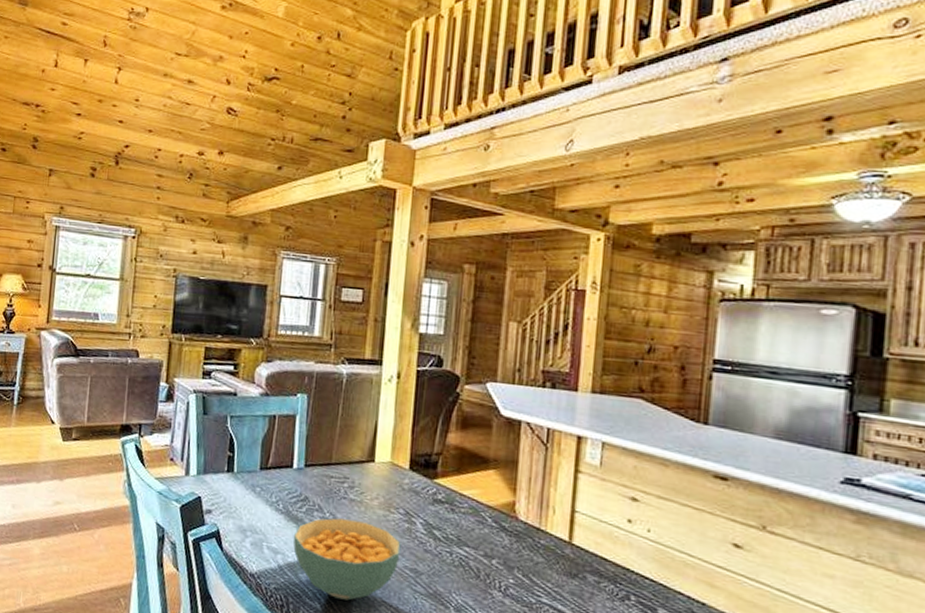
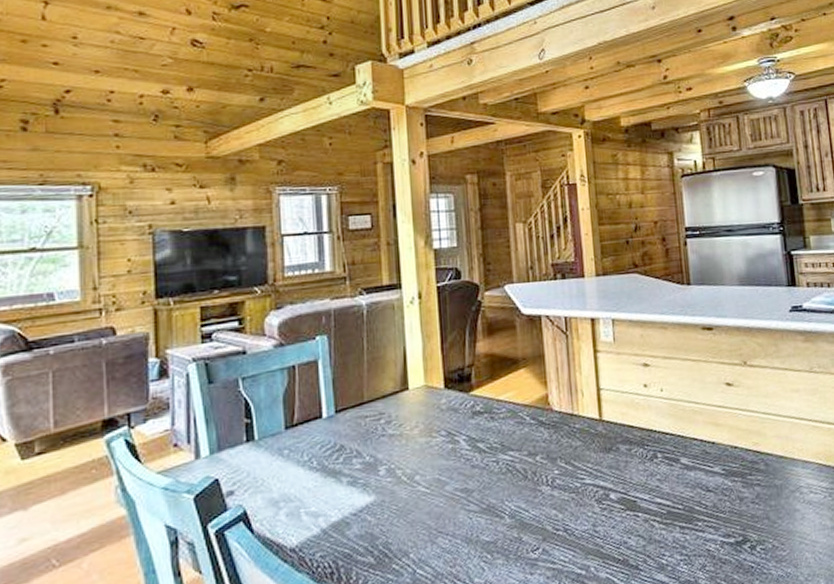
cereal bowl: present [293,518,401,601] -> none [333,454,449,546]

